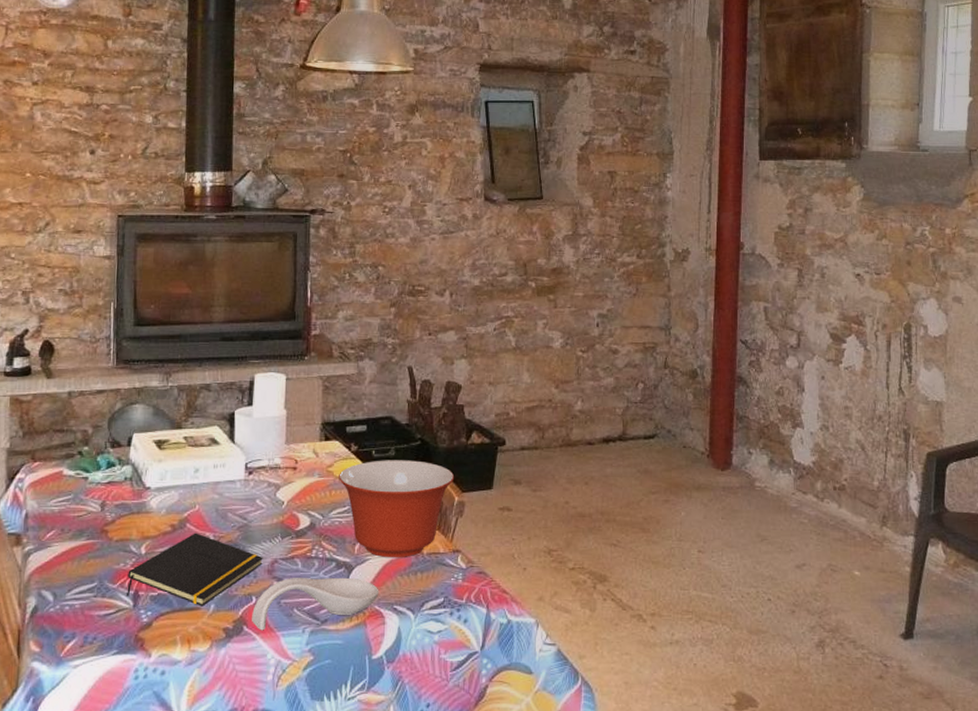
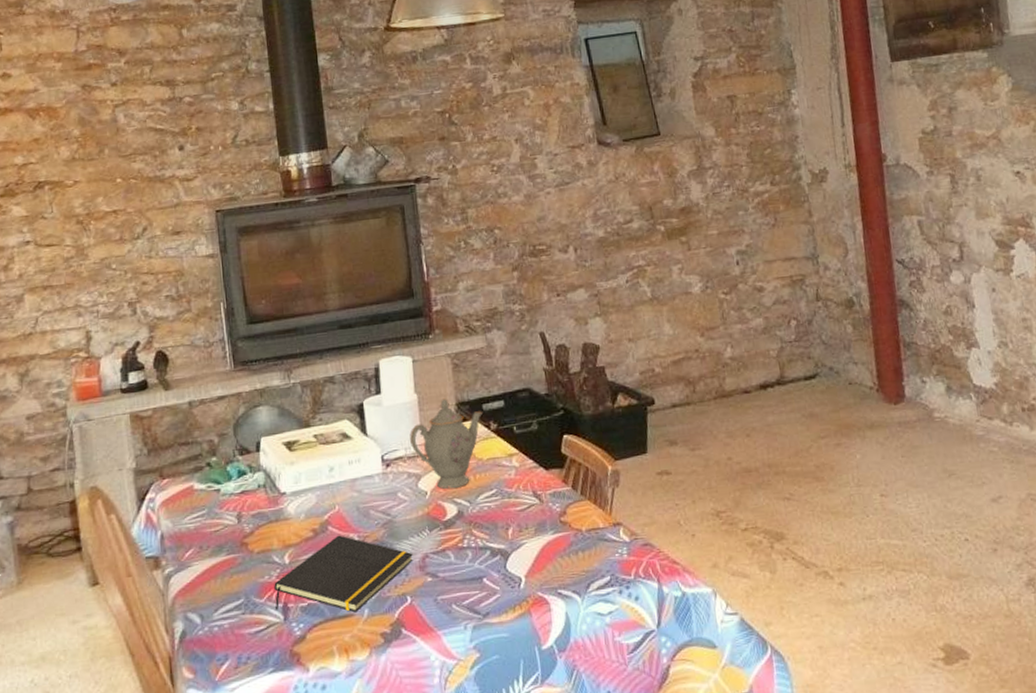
spoon rest: present [252,577,379,631] -> none [409,565,541,632]
teapot: none [274,417,346,502] -> present [410,398,484,489]
mixing bowl: present [339,460,455,558] -> none [481,432,605,540]

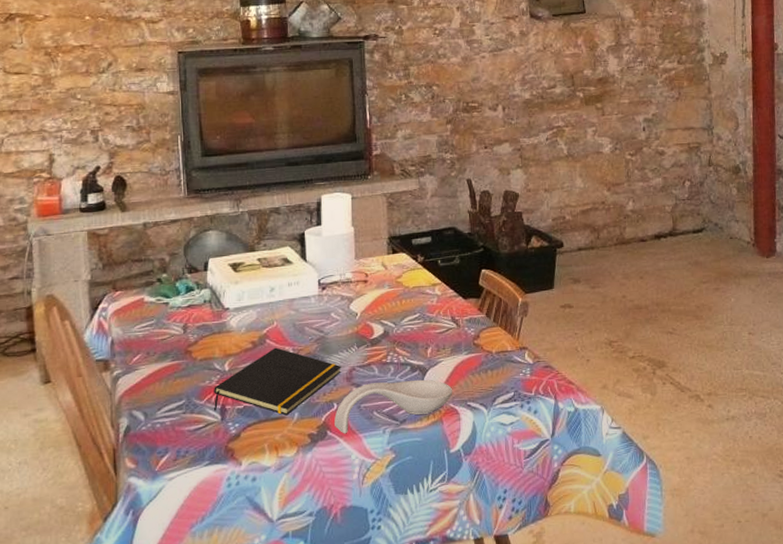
spoon rest: none [409,565,541,632] -> present [334,379,453,434]
teapot: present [410,398,484,489] -> none [345,232,412,312]

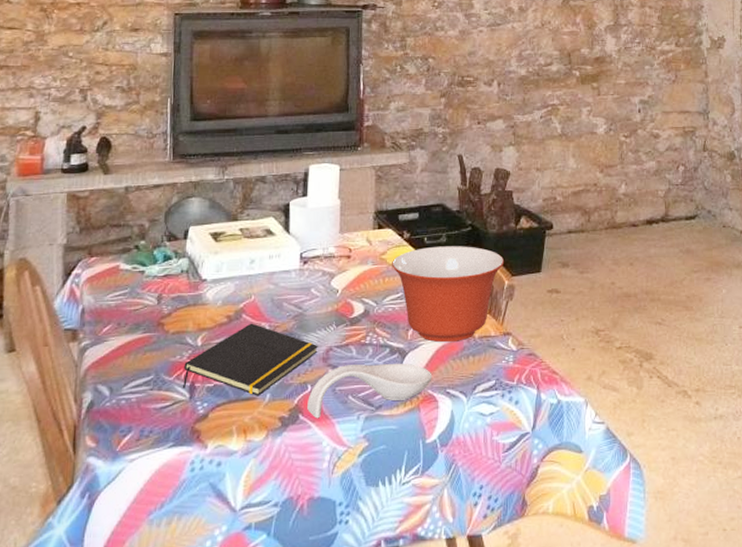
mixing bowl: none [408,266,518,359] -> present [392,246,505,343]

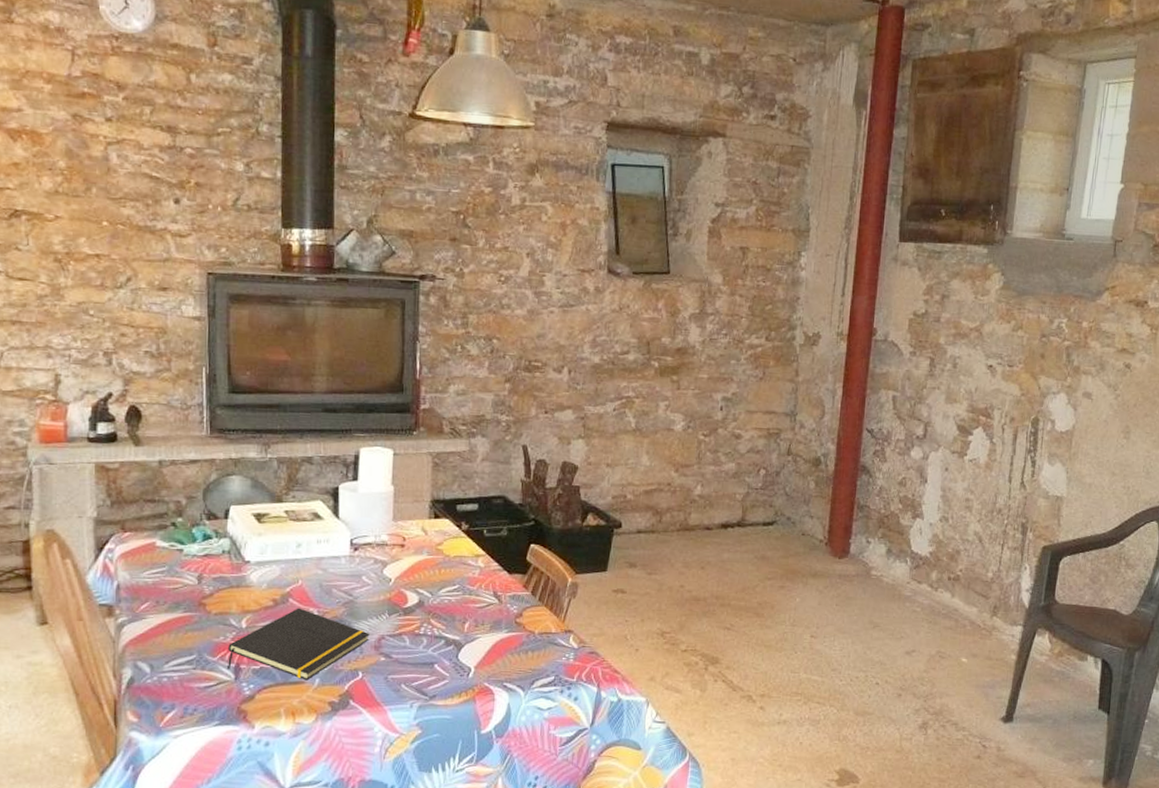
spoon rest: present [307,363,433,419] -> none [358,654,489,705]
mixing bowl: present [392,246,505,343] -> none [448,539,569,637]

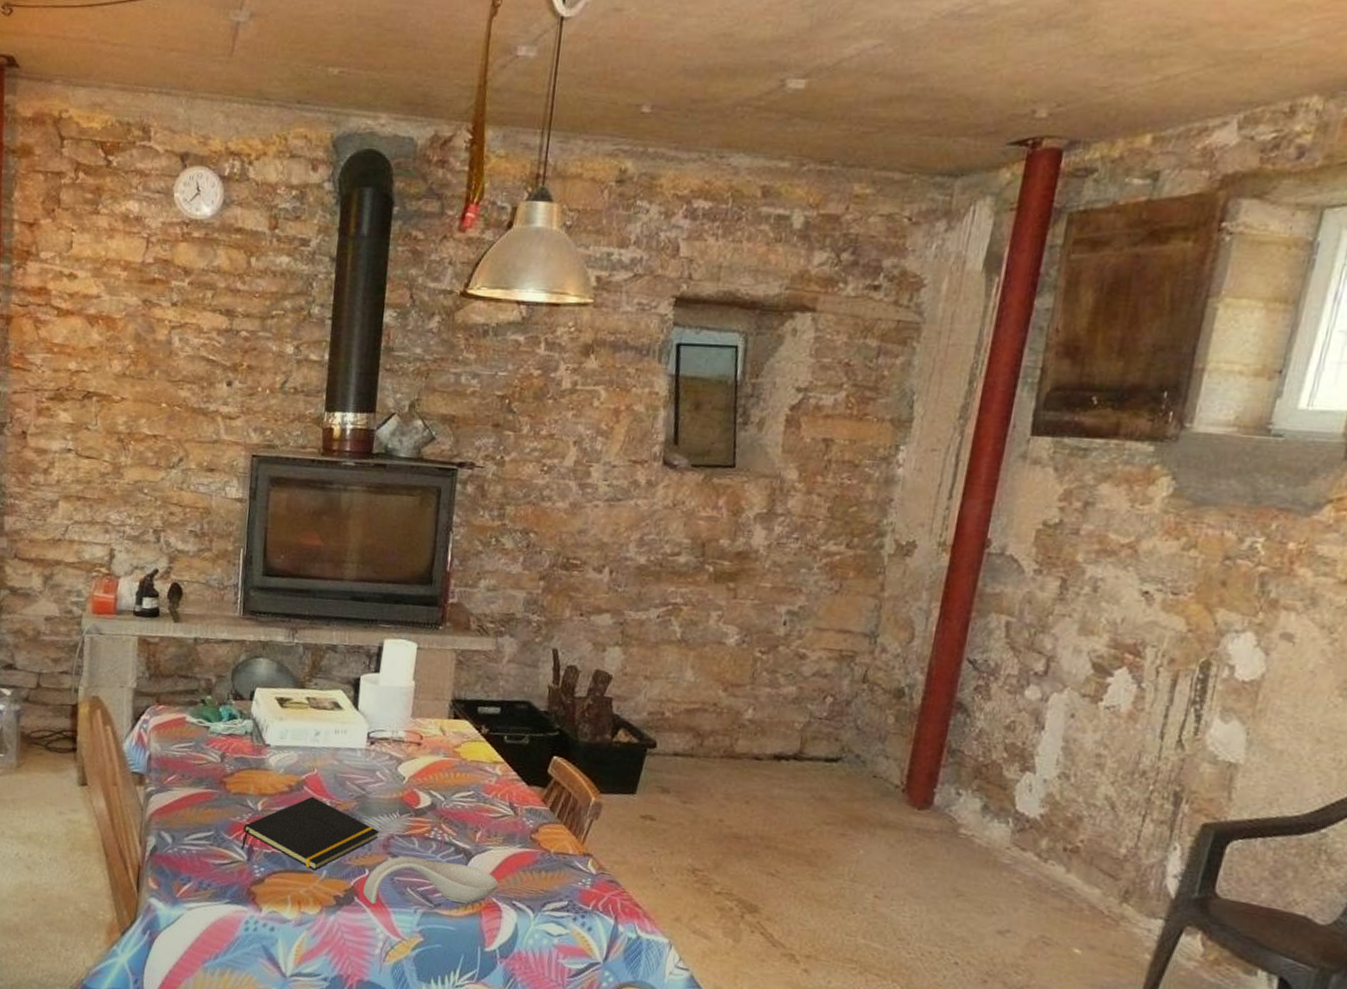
spoon rest: none [358,654,489,705] -> present [363,856,499,905]

